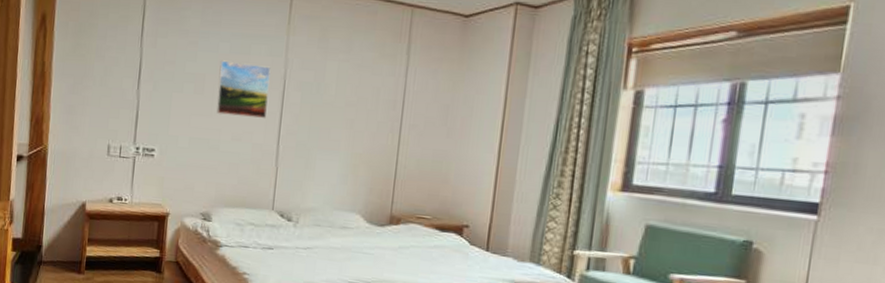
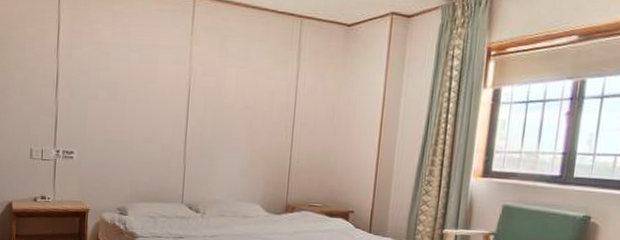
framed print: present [216,60,271,119] -> none [128,69,177,122]

